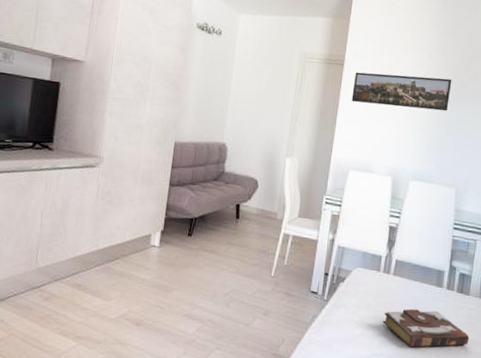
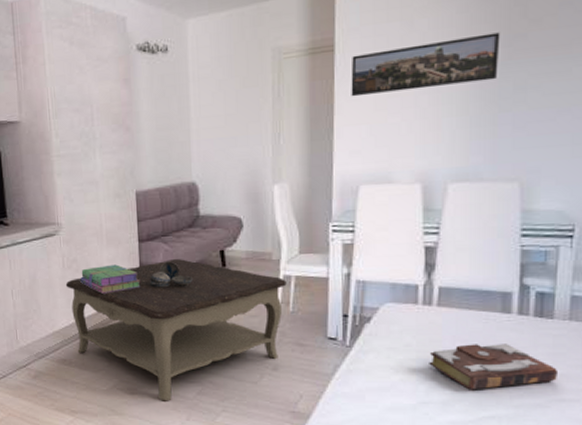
coffee table: none [94,205,285,335] -> present [65,259,287,401]
stack of books: none [110,201,165,228] -> present [80,264,141,294]
decorative bowl: none [172,207,210,232] -> present [150,262,192,288]

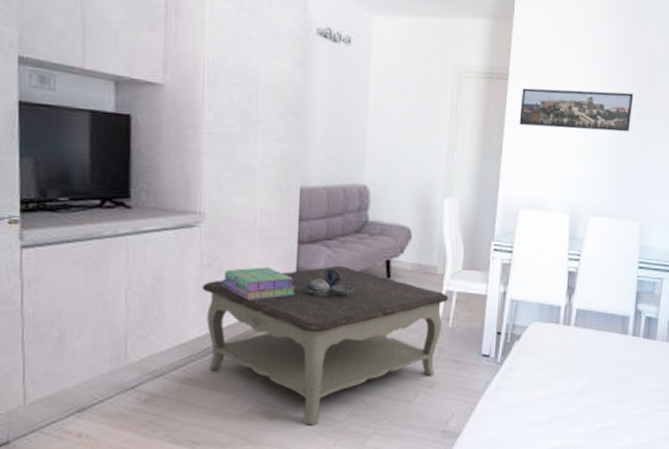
book: present [429,344,557,390] -> none [564,361,656,404]

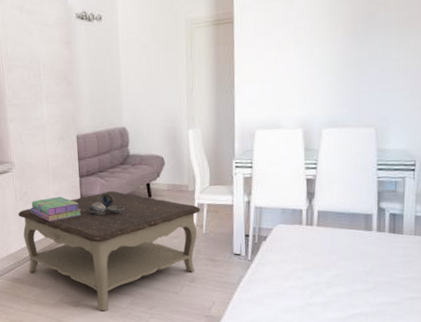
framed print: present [519,87,634,132] -> none [247,11,358,60]

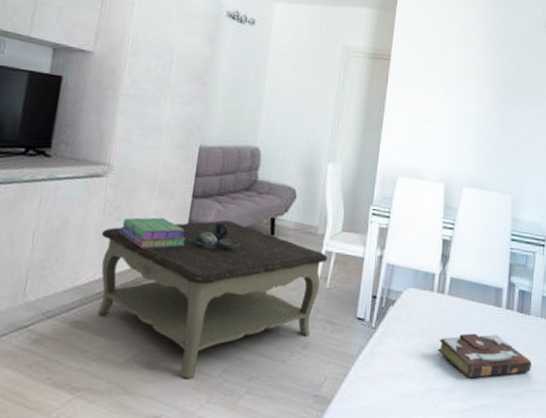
book: none [312,255,407,293] -> present [438,333,531,379]

